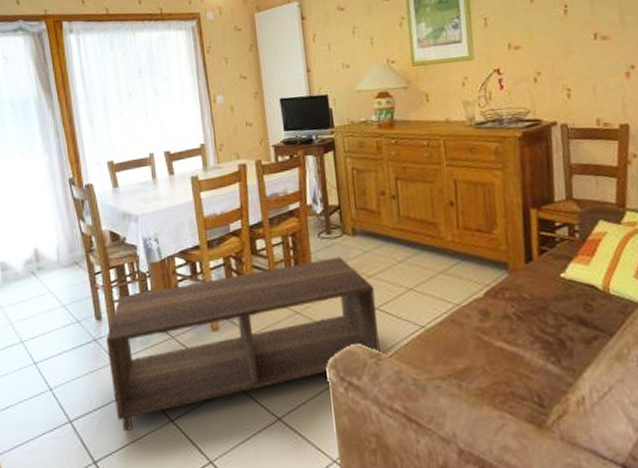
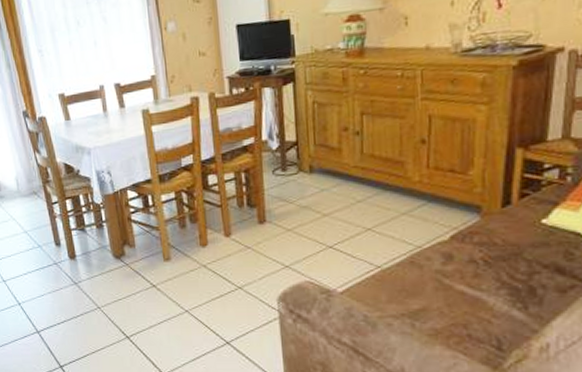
coffee table: present [106,257,381,431] -> none [66,194,332,343]

